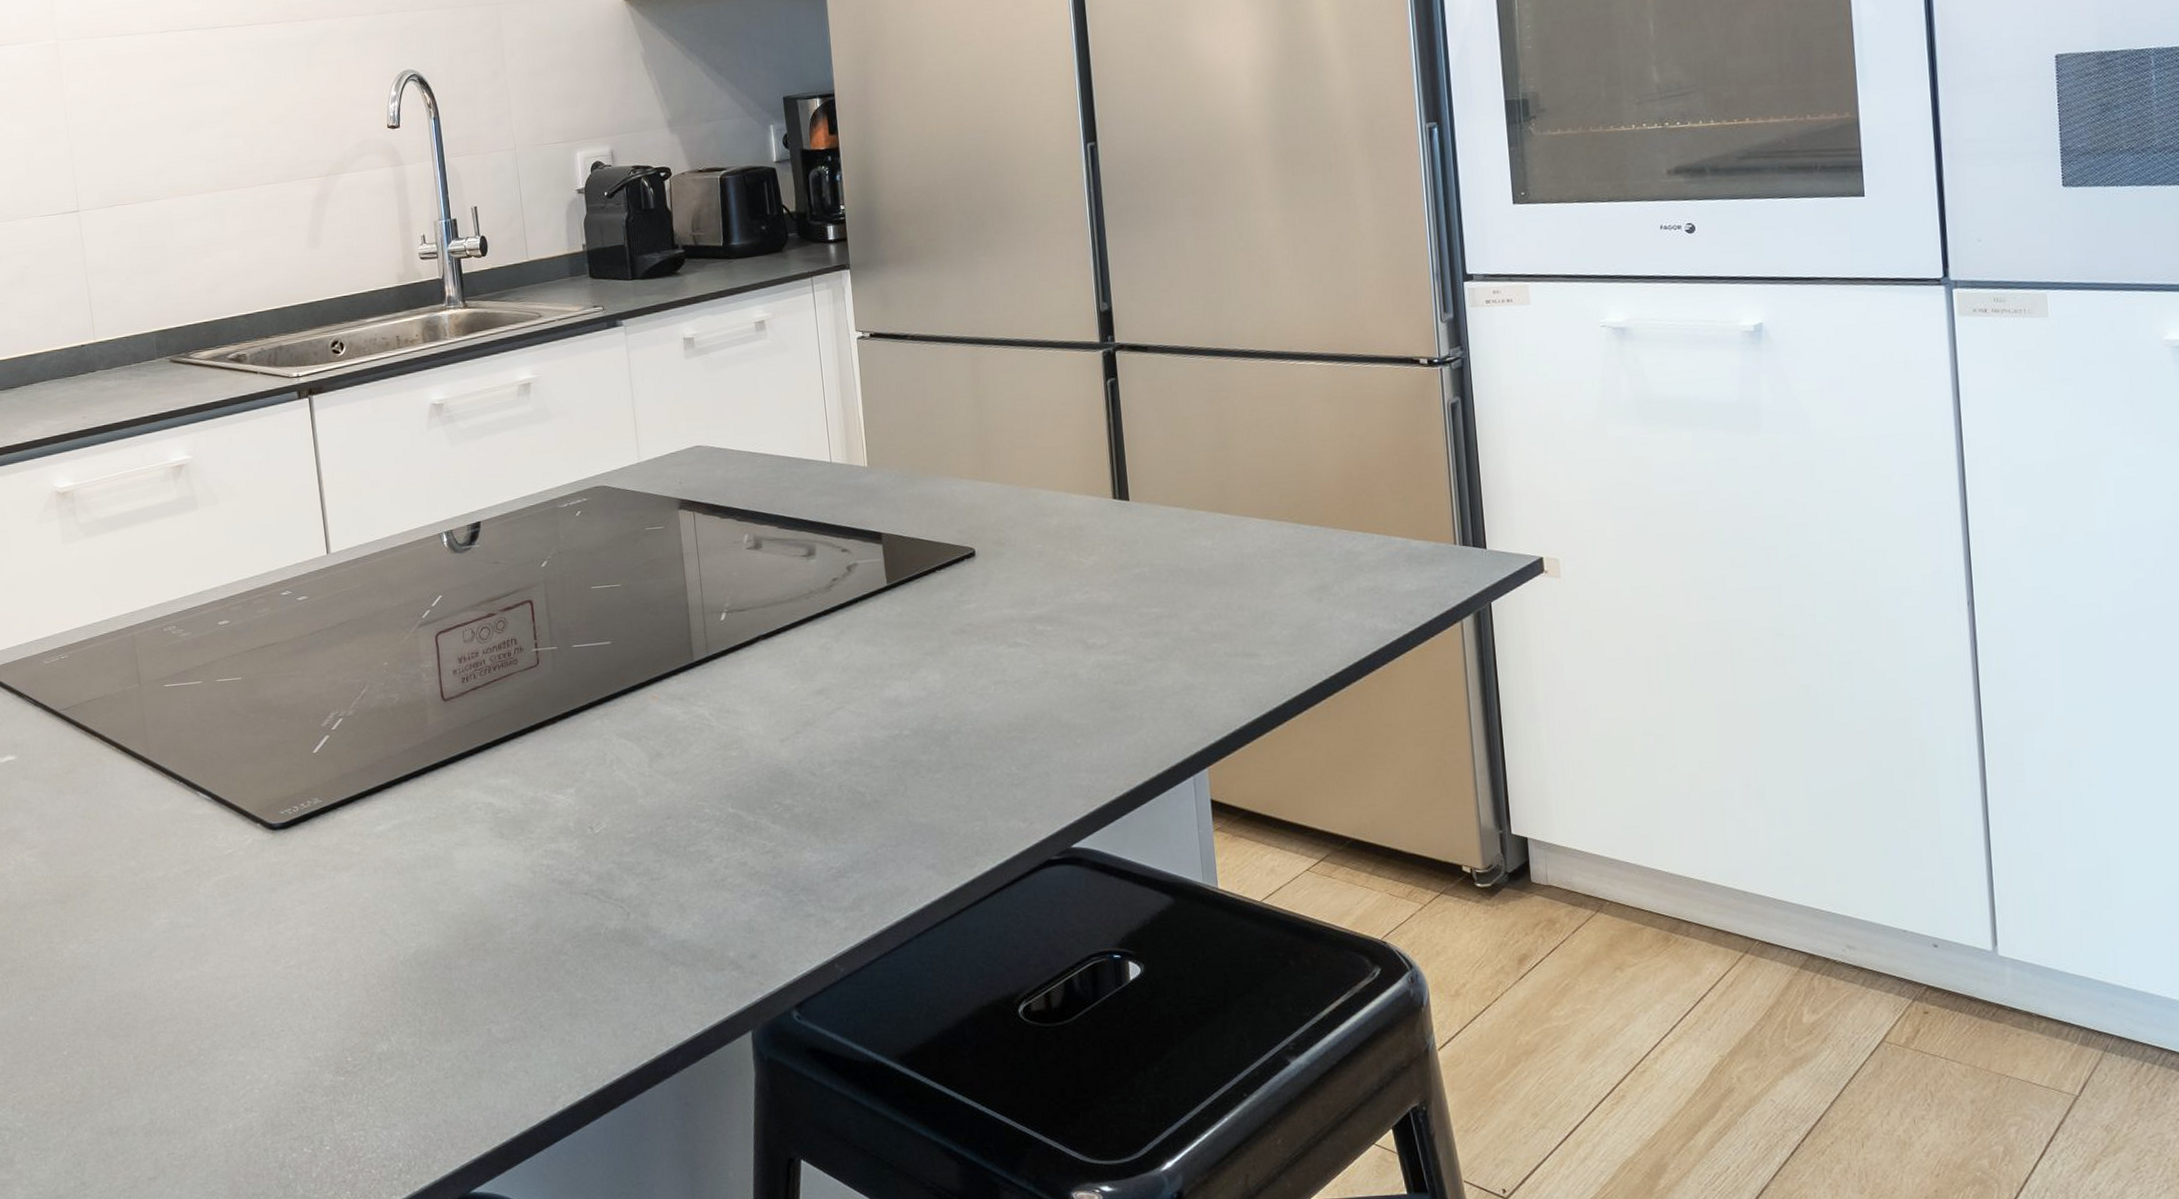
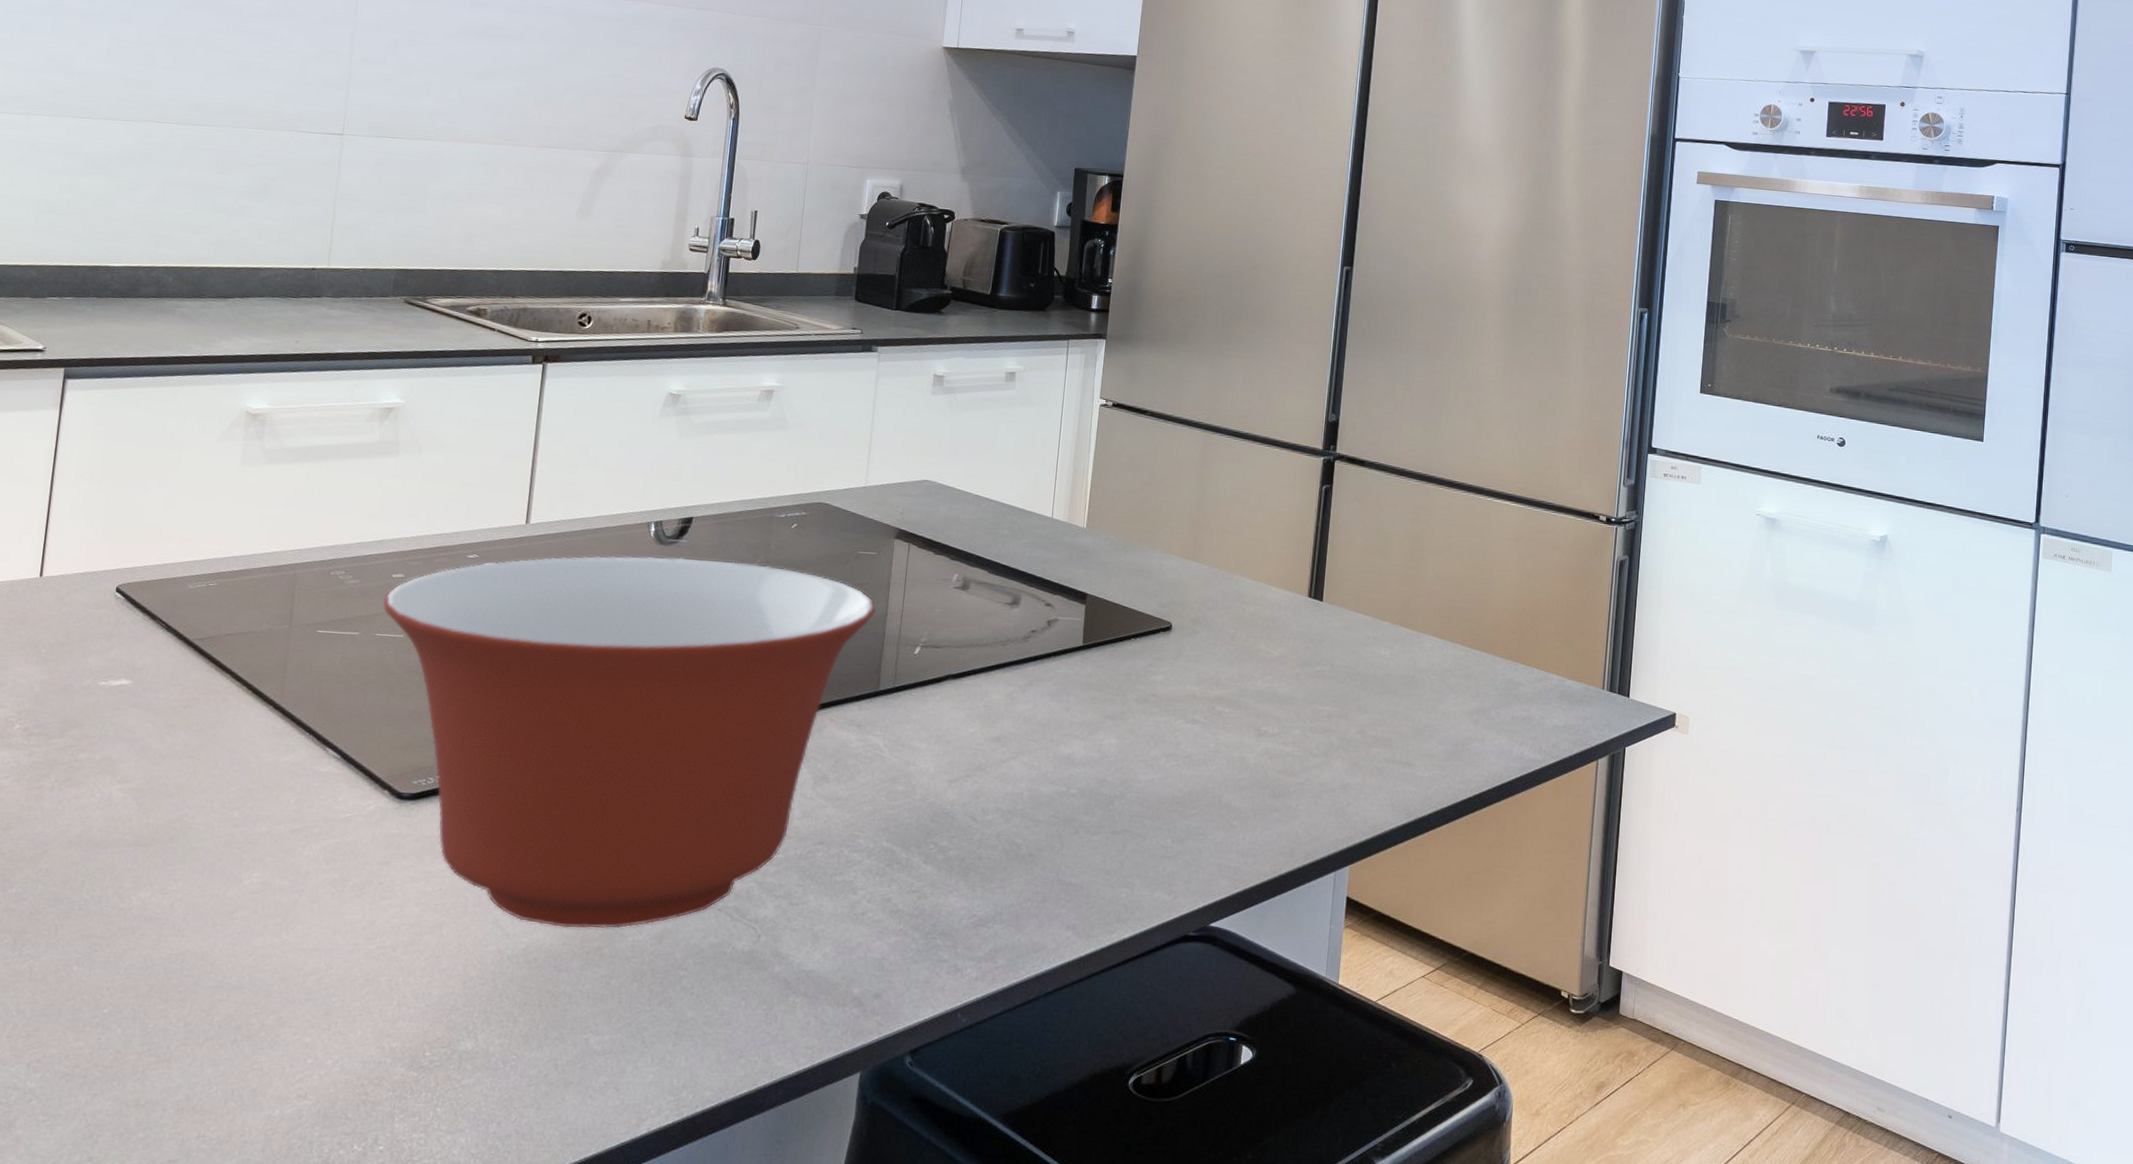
mixing bowl: none [215,556,675,929] -> present [382,556,876,929]

